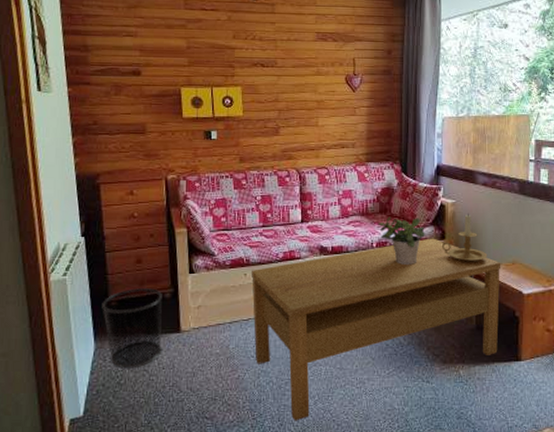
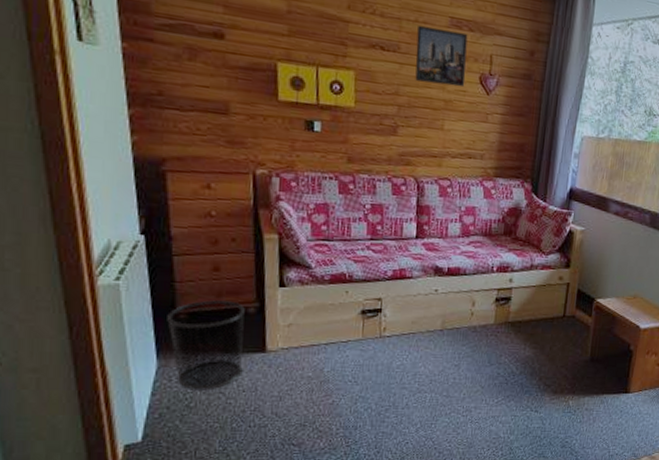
coffee table: present [252,238,501,421] -> none [353,265,623,449]
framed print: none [290,42,333,89] -> present [415,25,468,88]
potted plant: present [378,216,426,265] -> none [501,239,551,292]
candle holder: present [441,213,488,262] -> none [565,242,611,294]

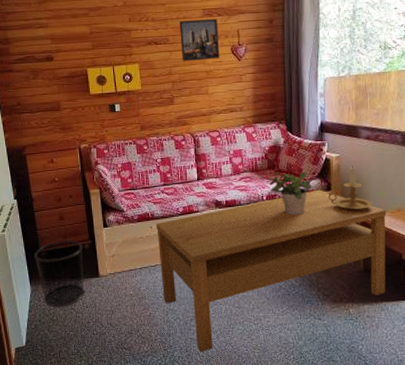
coffee table: none [353,265,623,449] -> present [156,190,387,352]
potted plant: none [501,239,551,292] -> present [267,172,313,215]
candle holder: none [565,242,611,294] -> present [327,165,373,211]

